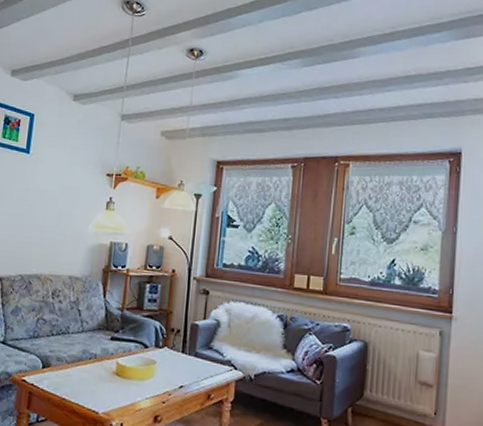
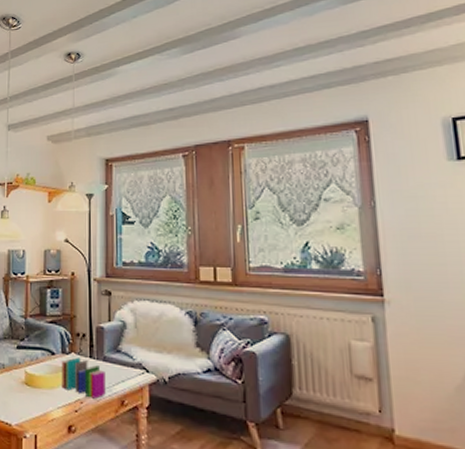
book: none [151,351,196,392] -> present [61,357,106,399]

